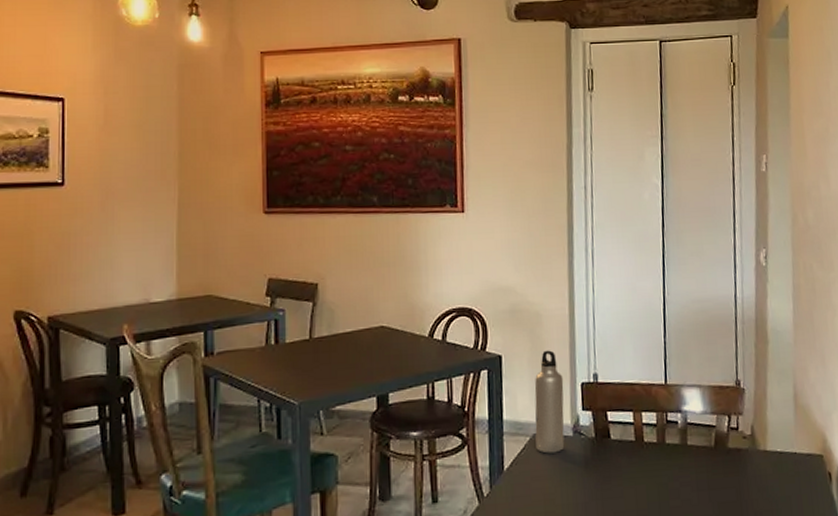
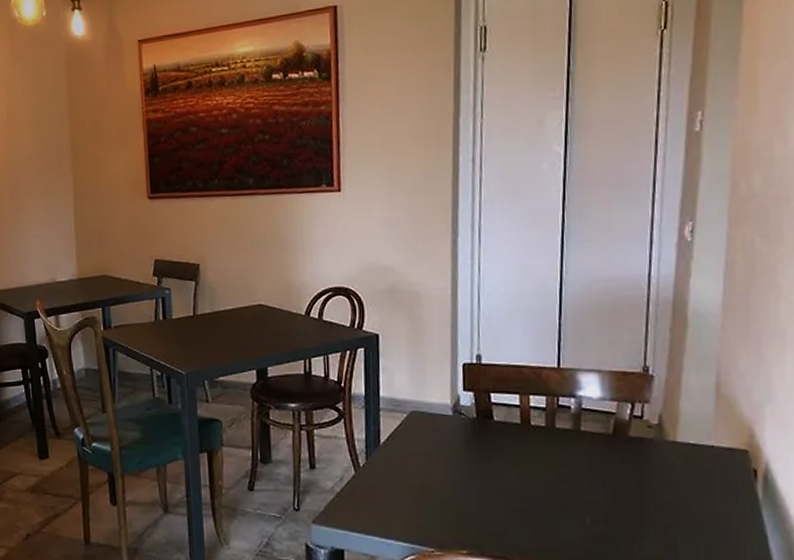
water bottle: present [534,350,565,454] -> none [412,330,444,431]

